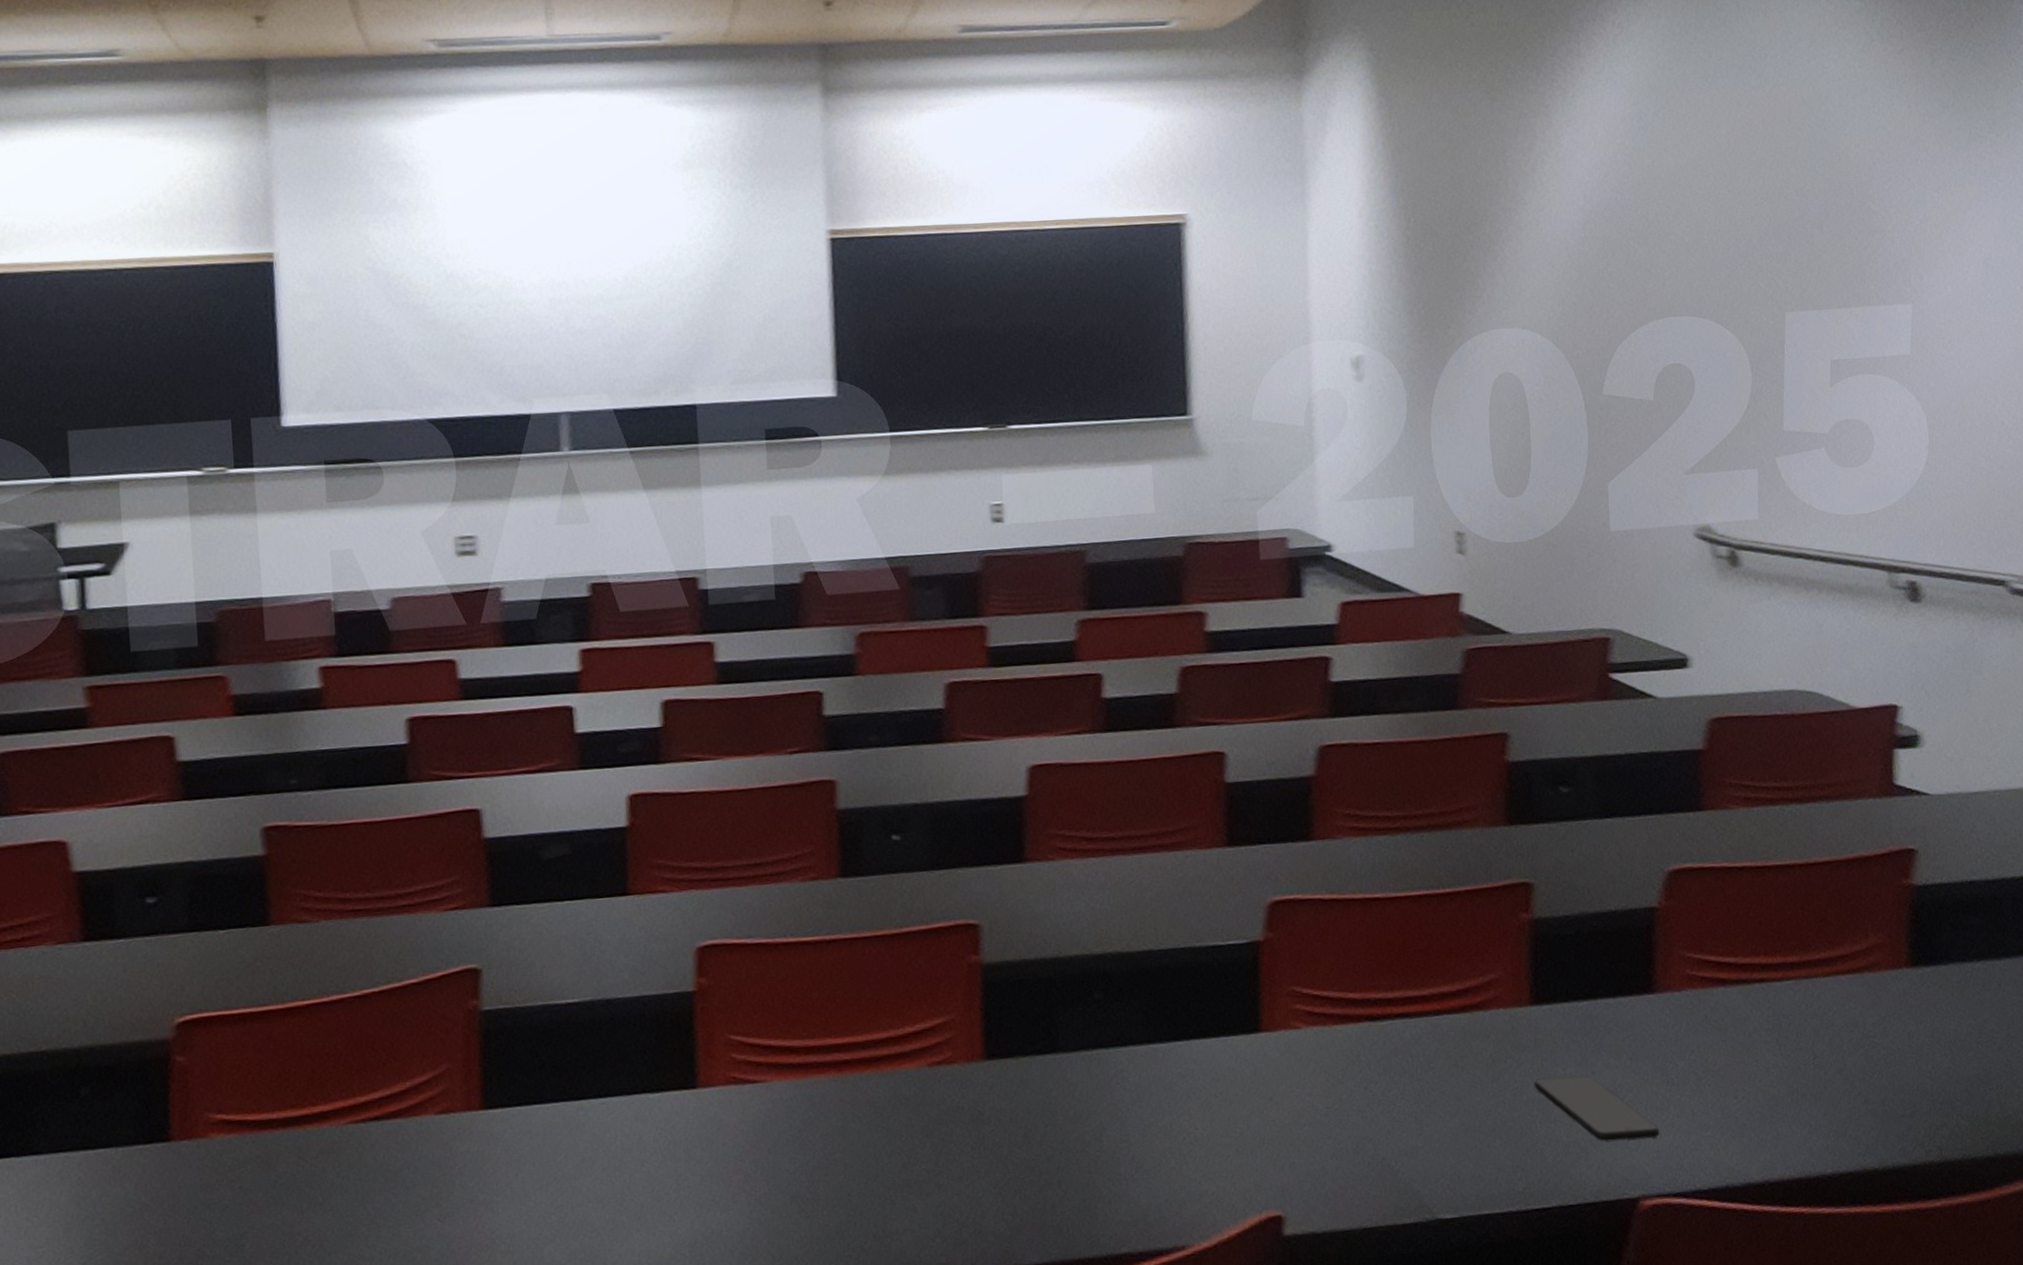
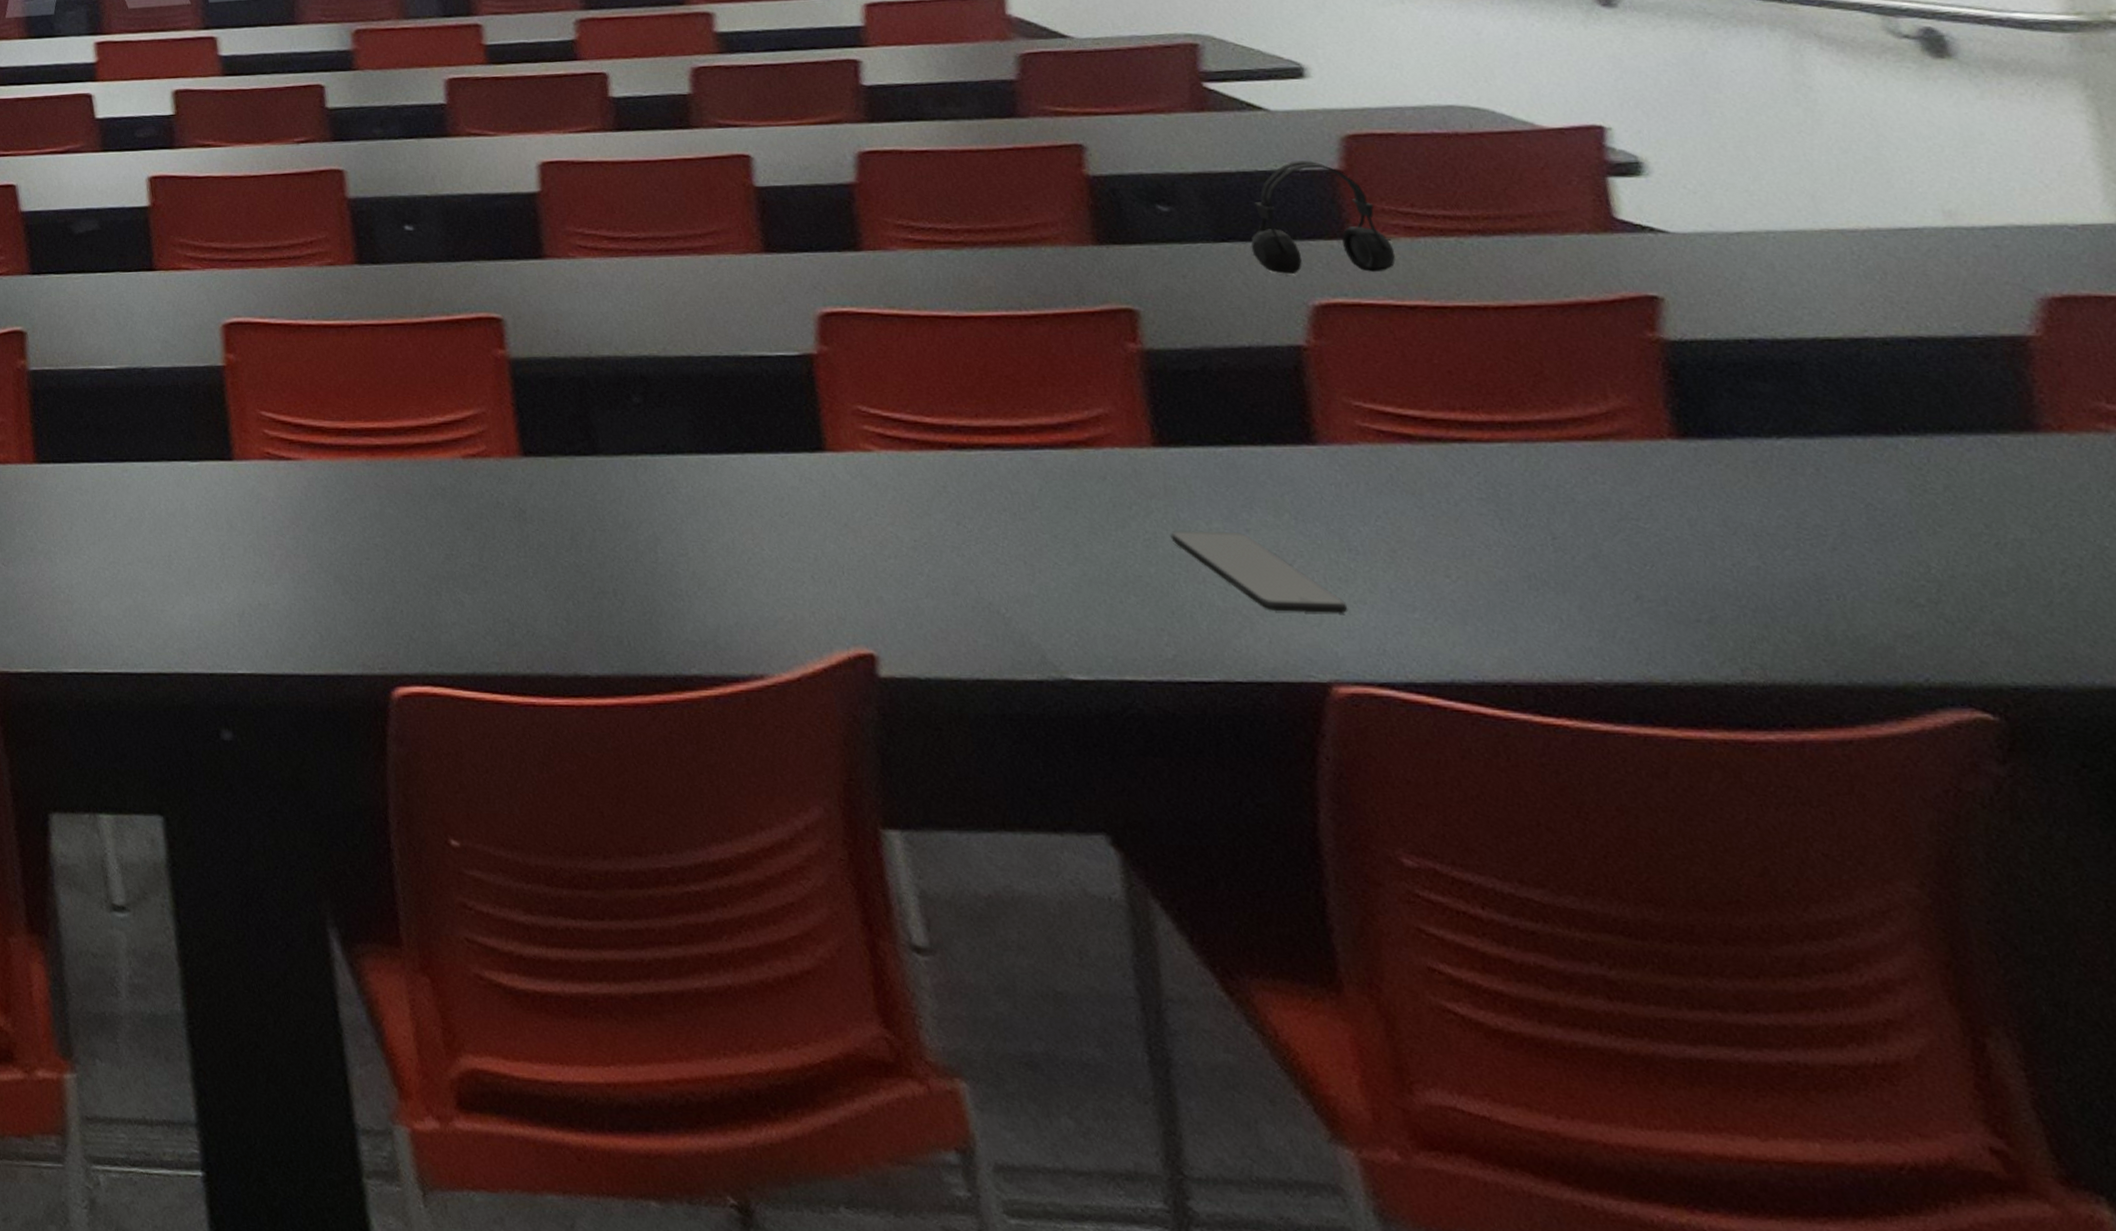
headphones: none [1627,742,1735,845] -> present [1250,160,1396,275]

